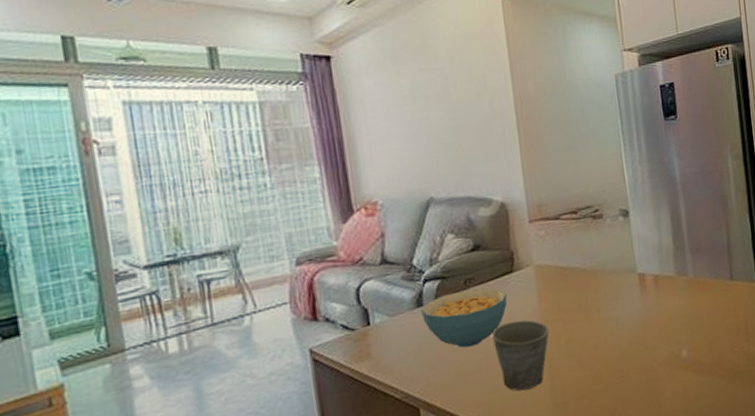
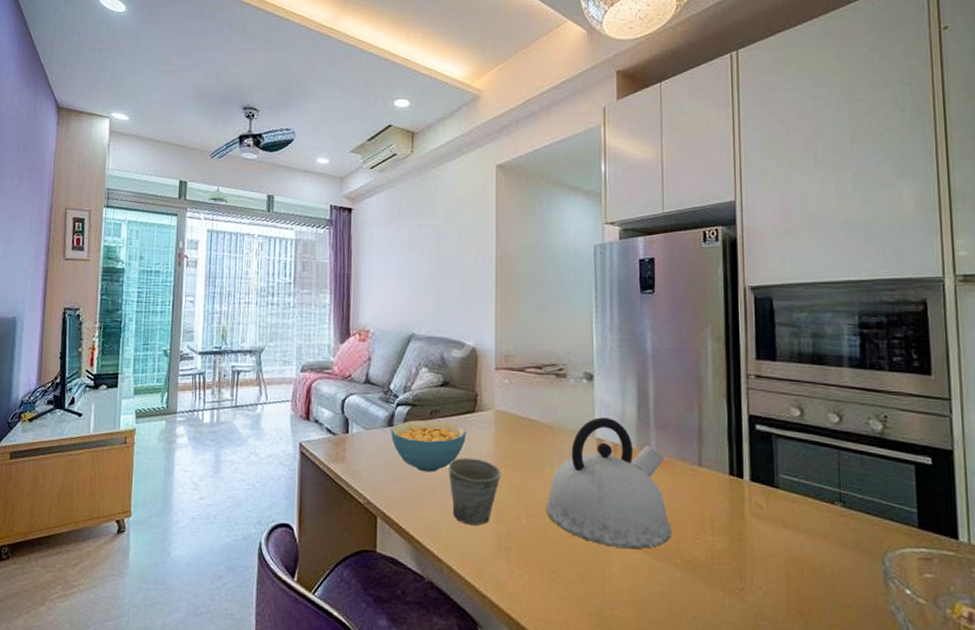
kettle: none [597,250,714,376] -> present [545,417,673,549]

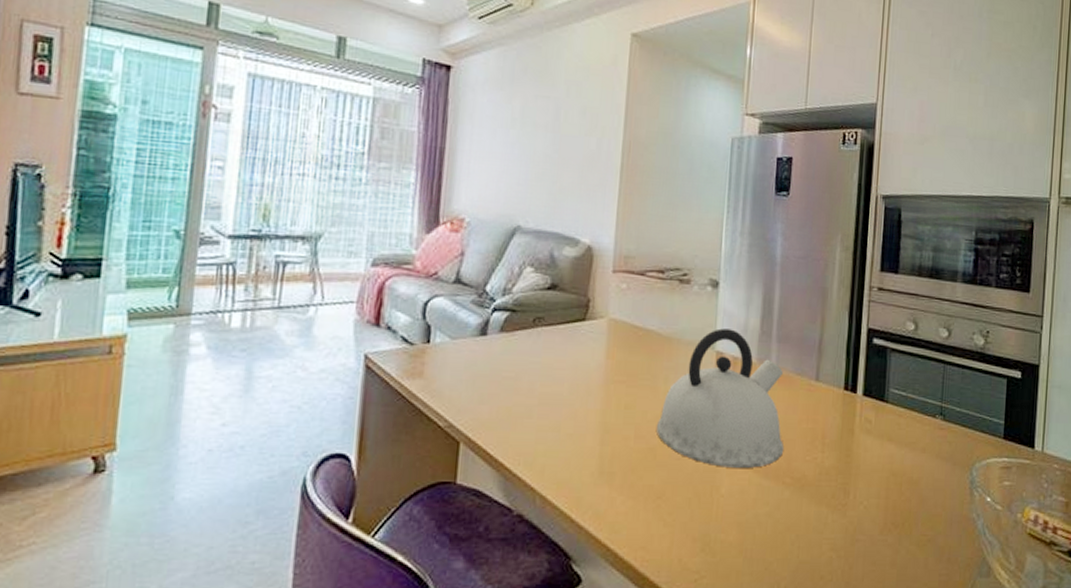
cereal bowl: present [391,419,466,473] -> none [483,328,574,390]
mug: present [449,457,501,526] -> none [550,372,610,449]

